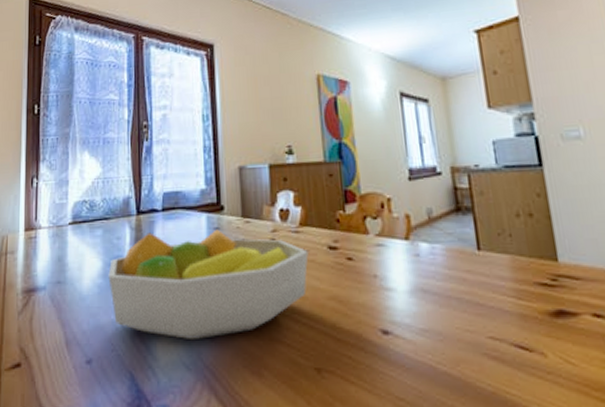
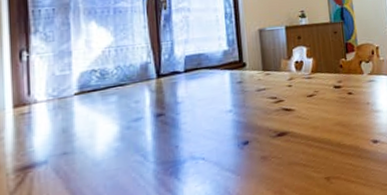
fruit bowl: present [108,229,309,341] -> none [126,83,319,182]

